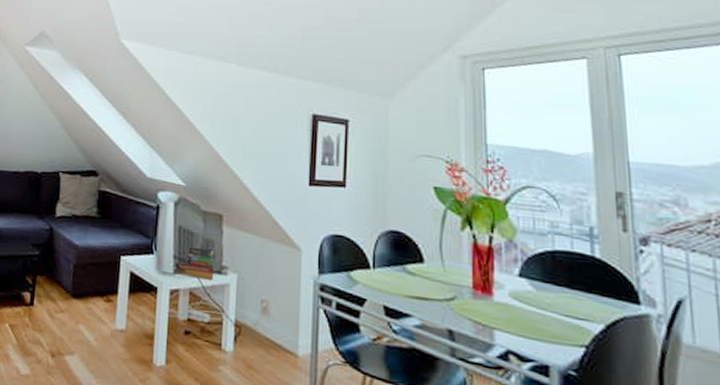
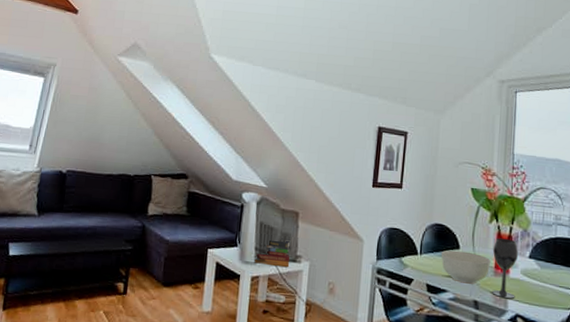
bowl: none [400,263,468,309] -> present [441,250,491,284]
wine glass: none [469,249,504,330] -> present [491,237,519,299]

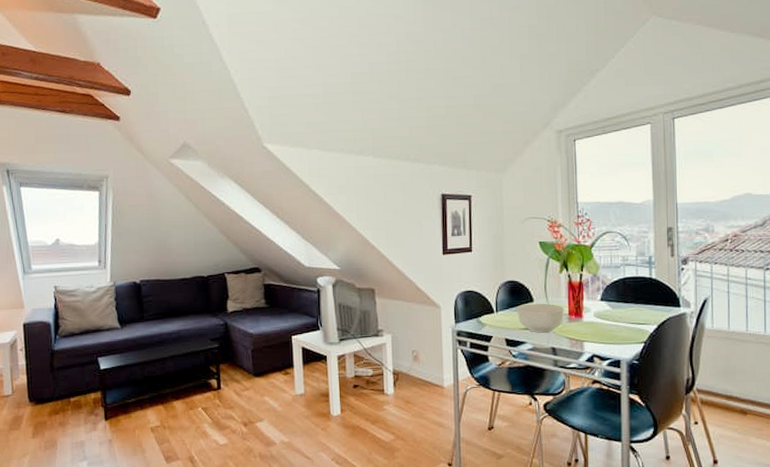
books: present [254,241,291,267] -> none [338,318,372,343]
wine glass: present [491,237,519,299] -> none [566,285,591,342]

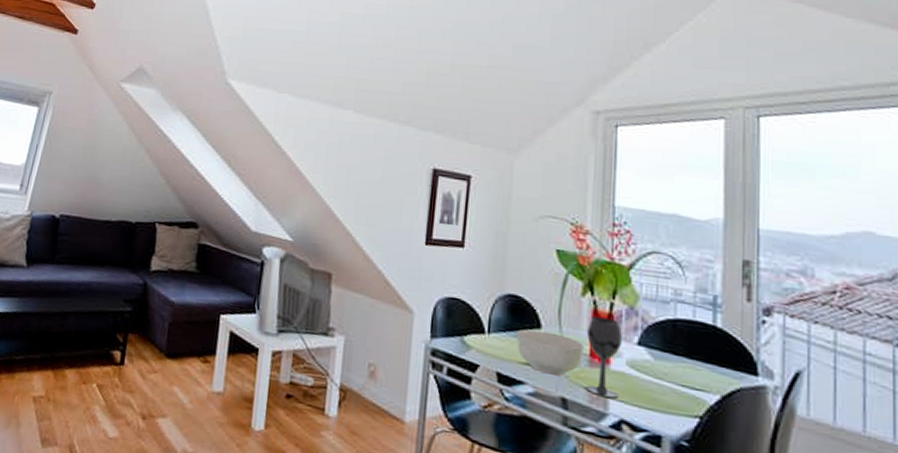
wine glass: none [566,285,591,342] -> present [585,316,623,399]

